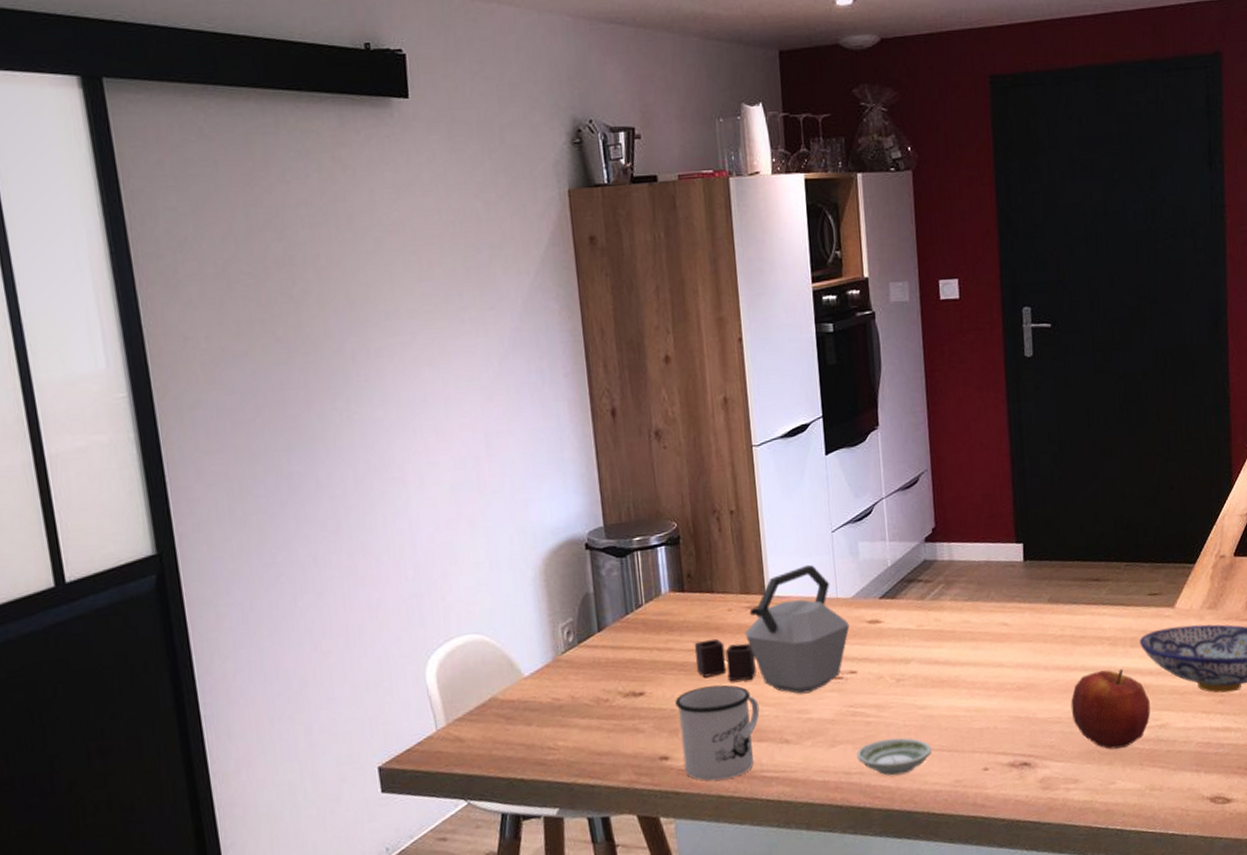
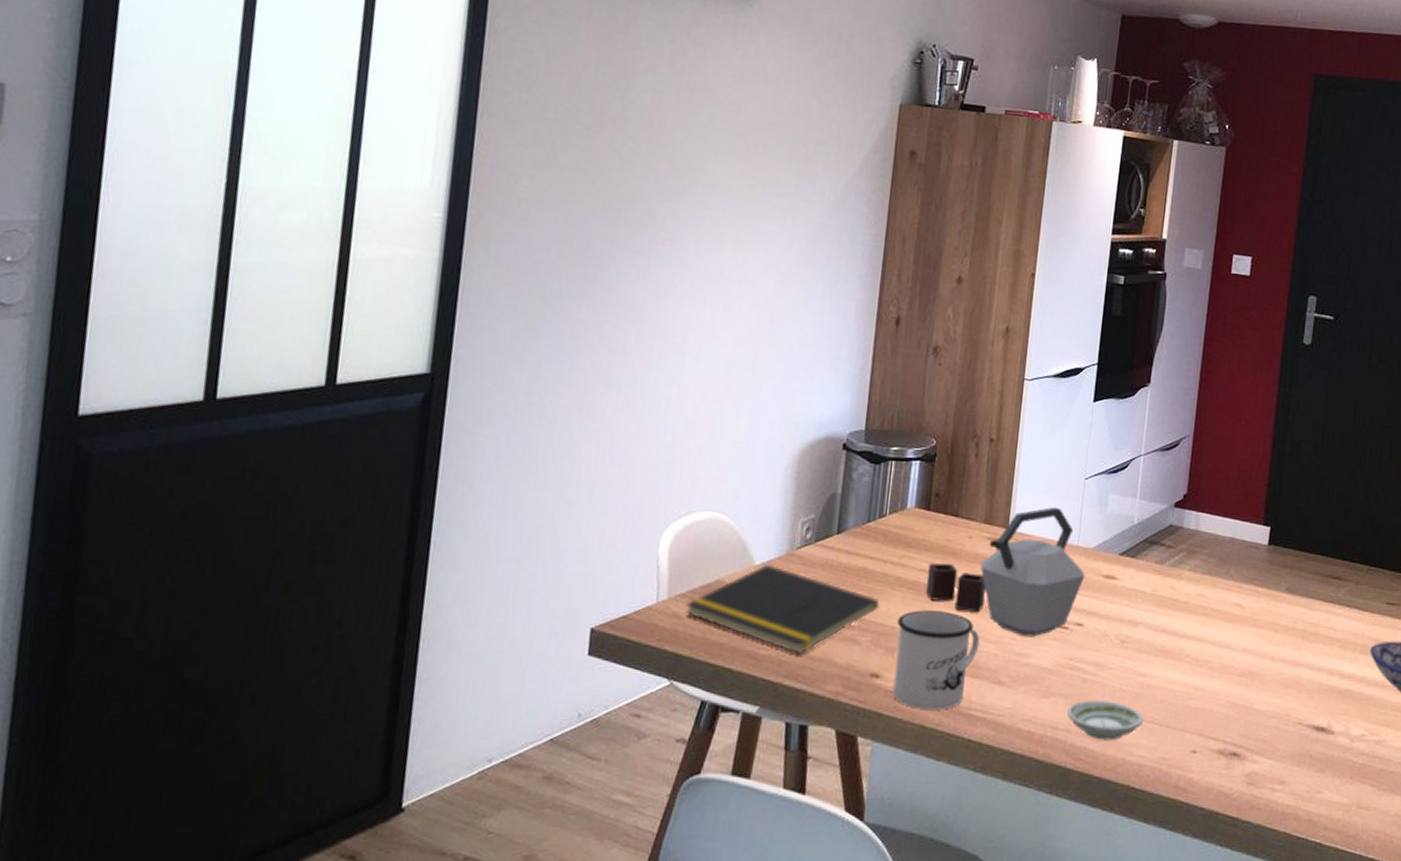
notepad: none [464,673,655,753] -> present [685,564,880,654]
apple: present [1070,668,1151,750] -> none [1290,672,1371,757]

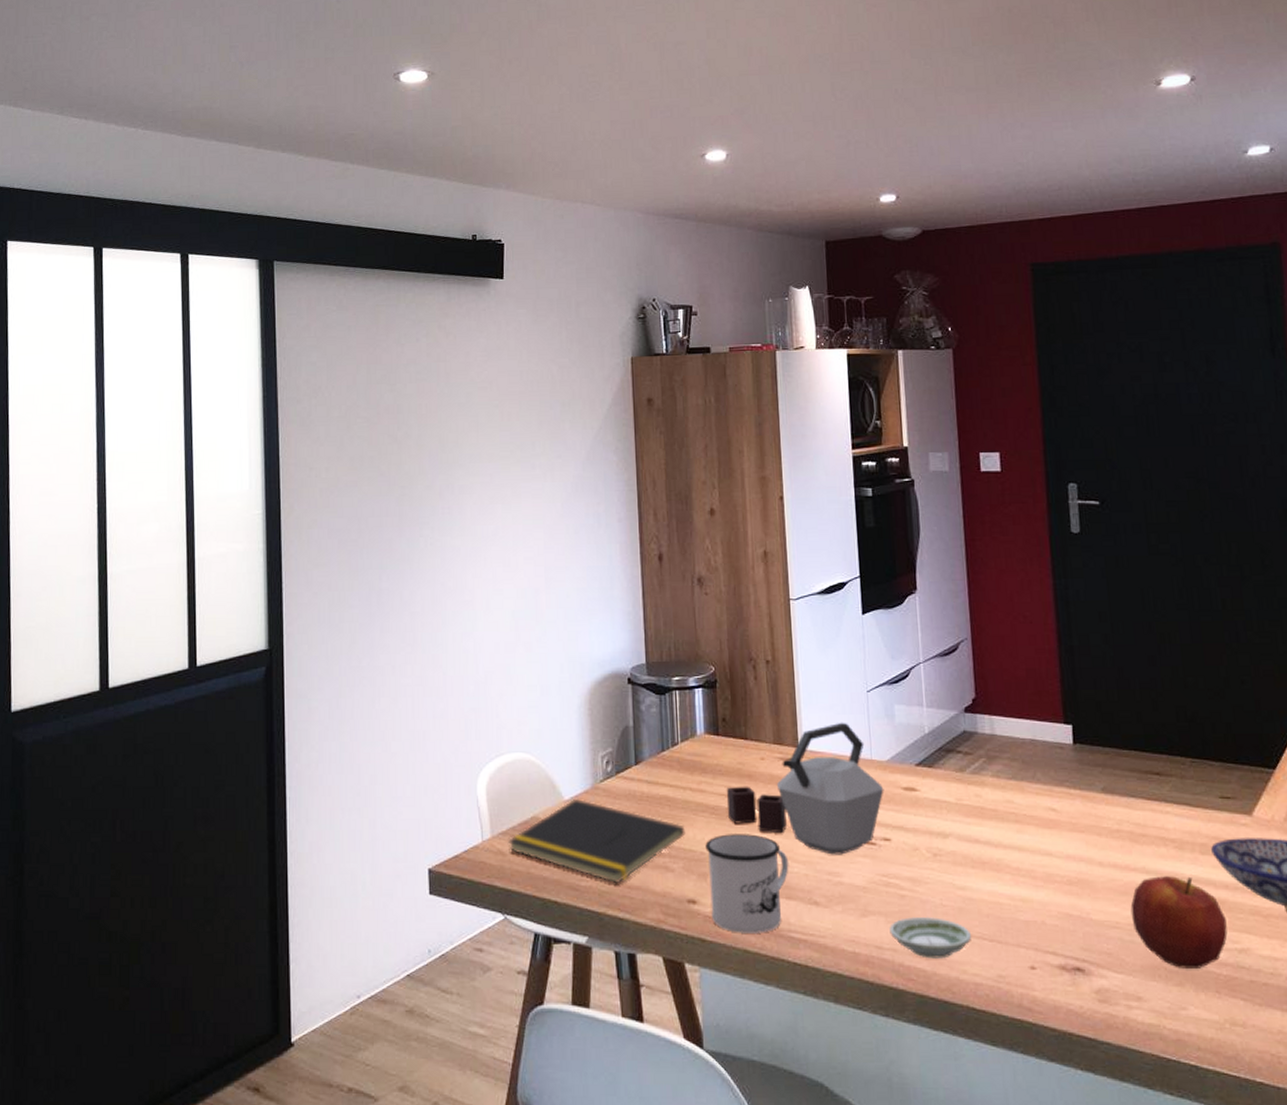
apple: none [1290,672,1371,757] -> present [1130,876,1228,968]

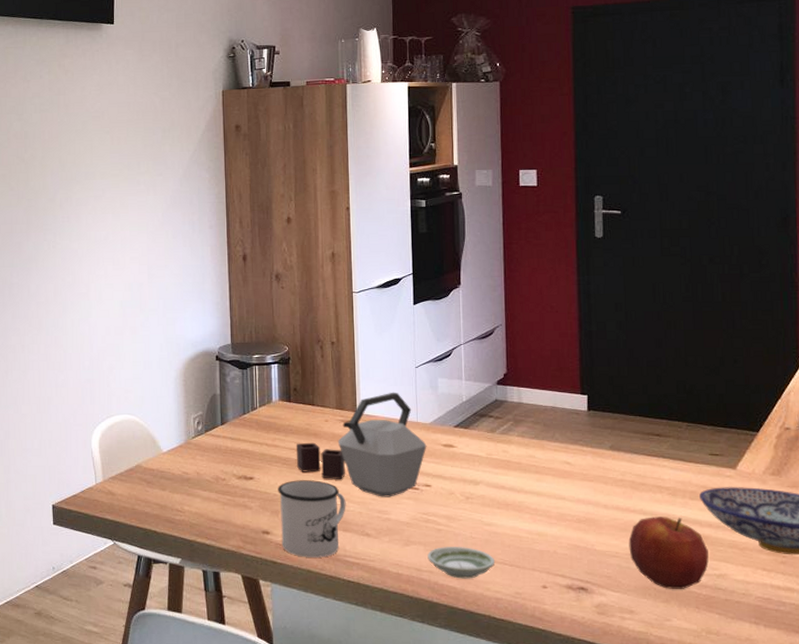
notepad: present [507,798,686,884] -> none [116,451,262,518]

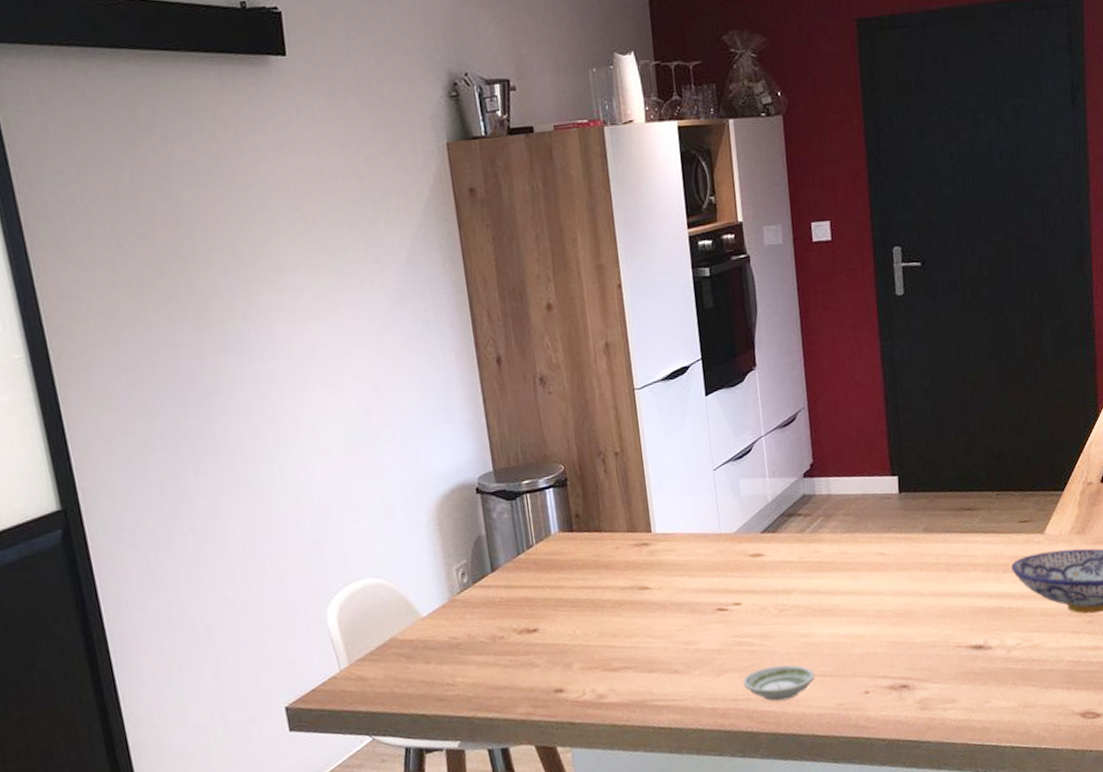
mug: present [278,480,346,558] -> none [568,619,650,711]
kettle: present [295,392,427,497] -> none [584,502,733,627]
apple: present [628,517,709,589] -> none [946,593,1023,670]

